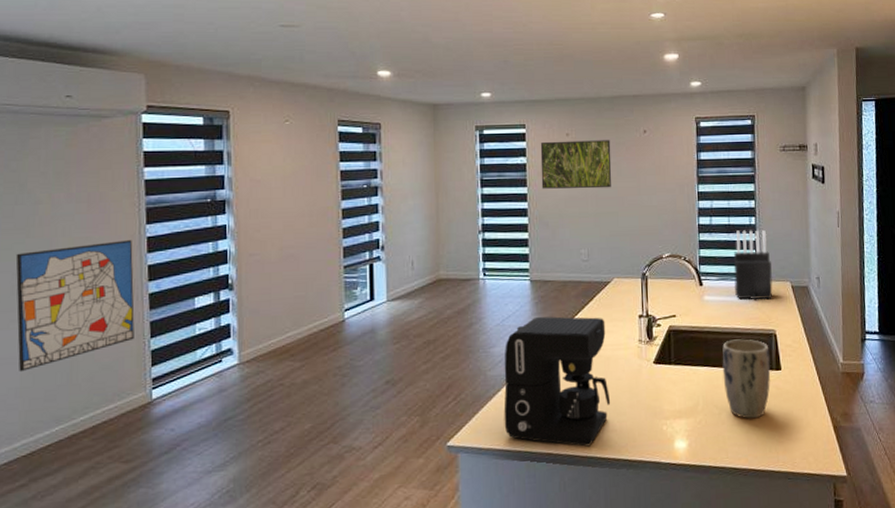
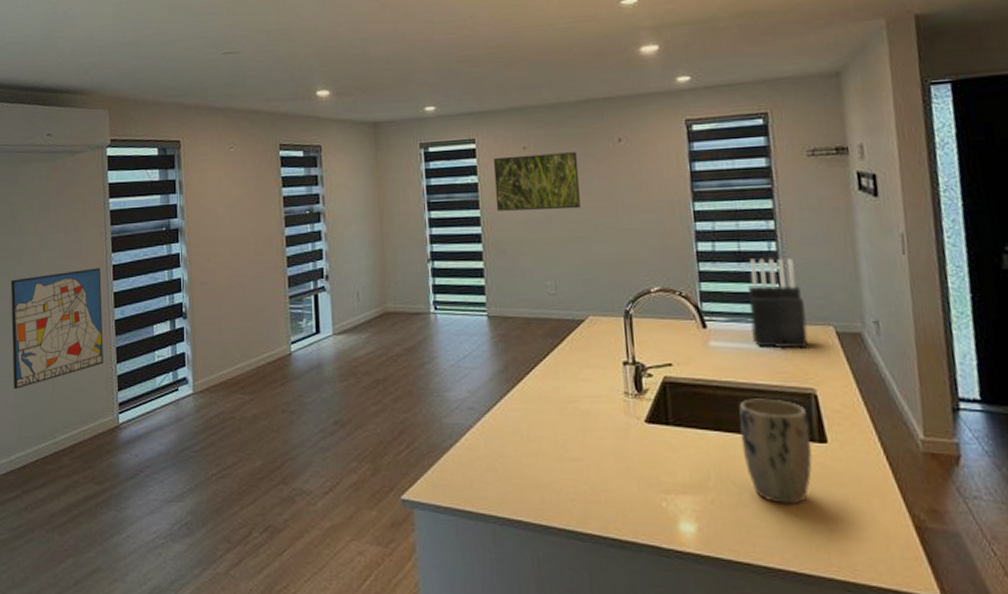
coffee maker: present [504,316,611,447] -> none [461,359,592,518]

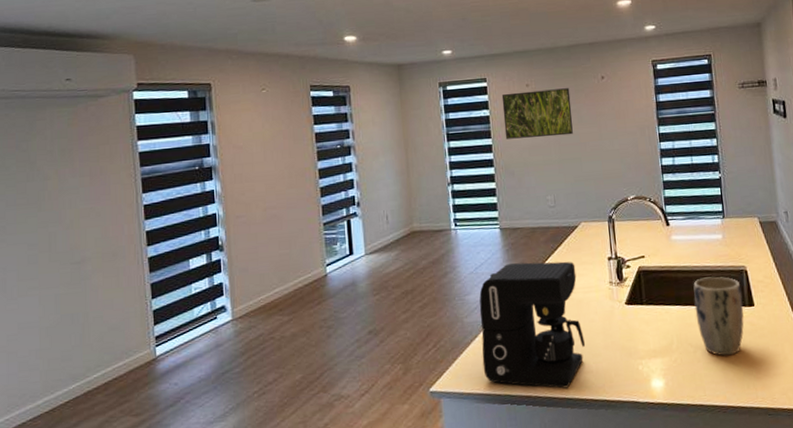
wall art: present [10,268,103,390] -> none [30,209,137,335]
coffee maker: none [461,359,592,518] -> present [479,261,586,389]
knife block: present [748,258,809,349] -> none [699,167,741,238]

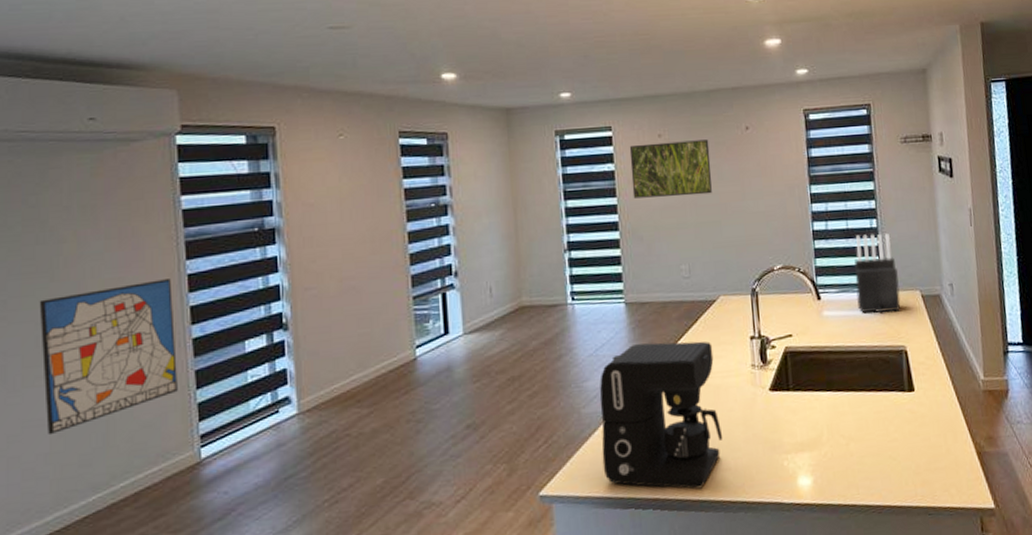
wall art: none [30,209,137,335] -> present [39,279,178,436]
plant pot: present [693,276,744,356] -> none [846,358,903,449]
knife block: none [699,167,741,238] -> present [854,233,901,314]

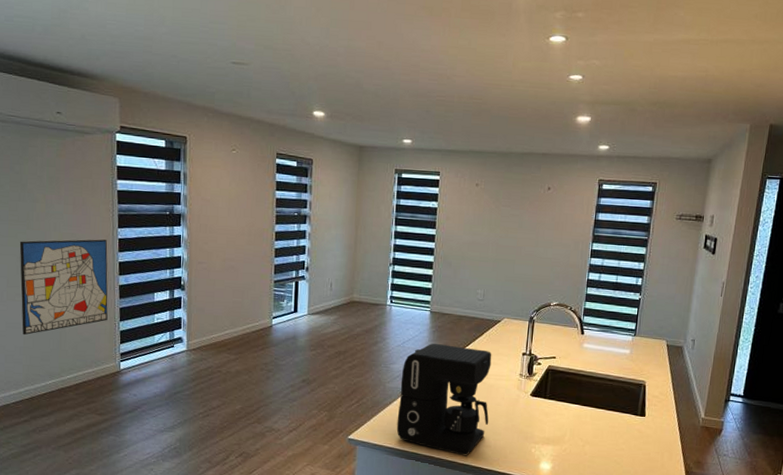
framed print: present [629,139,712,199] -> none [448,189,516,238]
knife block: present [854,233,901,314] -> none [612,289,651,354]

